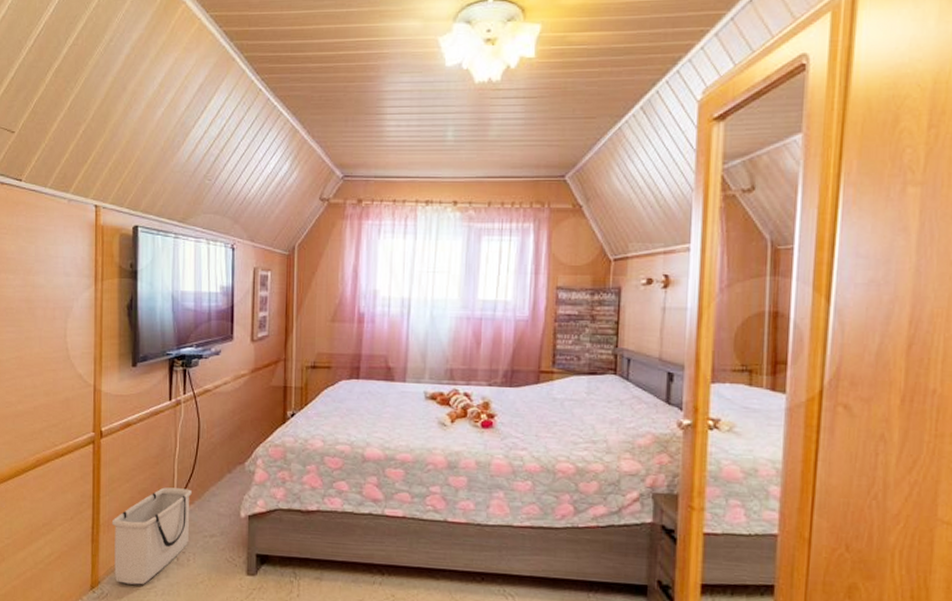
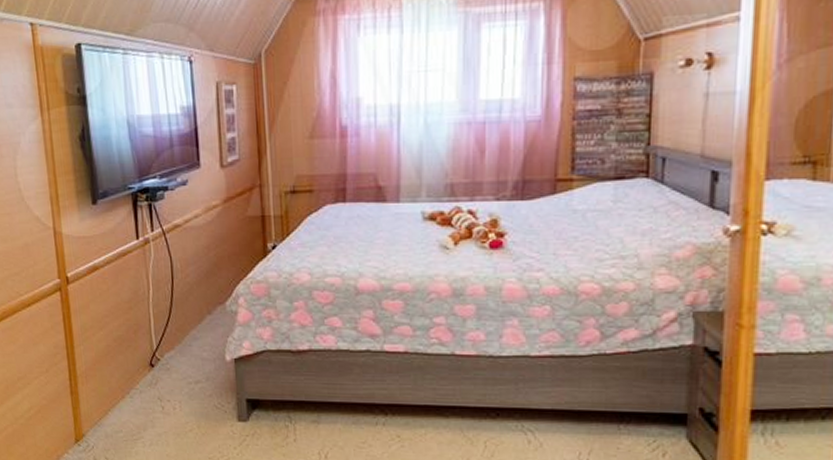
storage bin: present [111,487,192,585] -> none [89,333,173,436]

